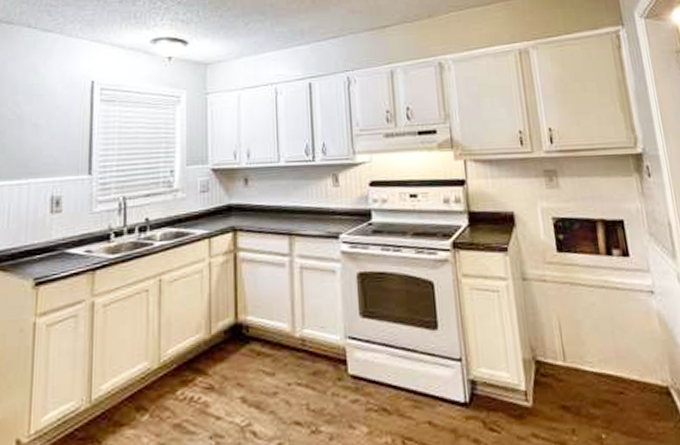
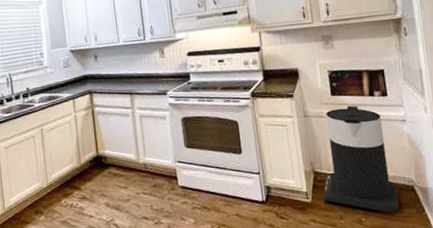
trash can: none [548,267,651,426] -> present [323,105,399,213]

